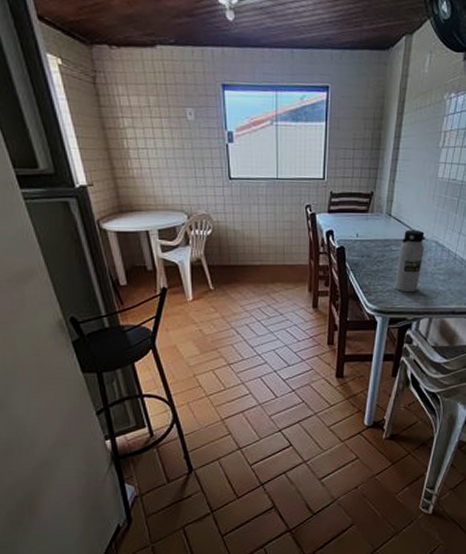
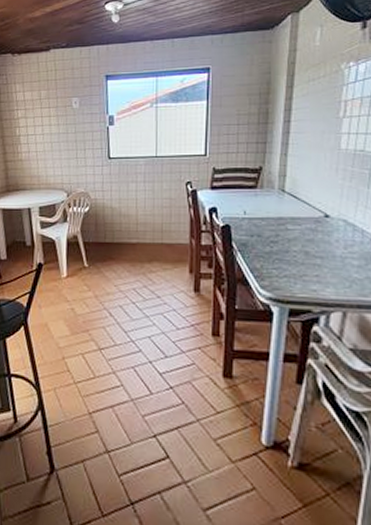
water bottle: present [395,230,424,293] -> none [294,206,329,280]

